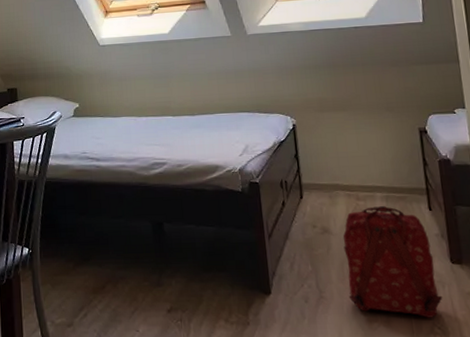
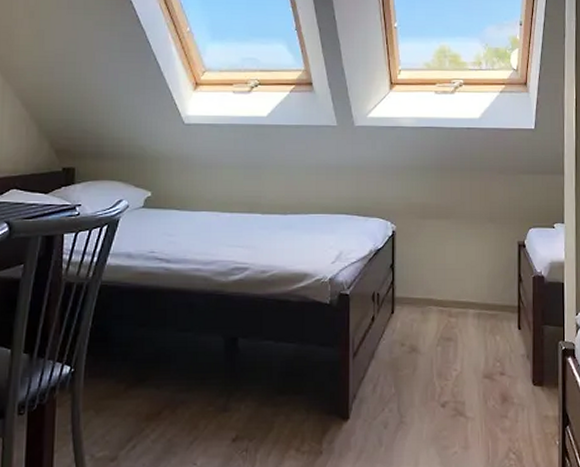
backpack: present [343,206,443,318] -> none [429,324,521,443]

